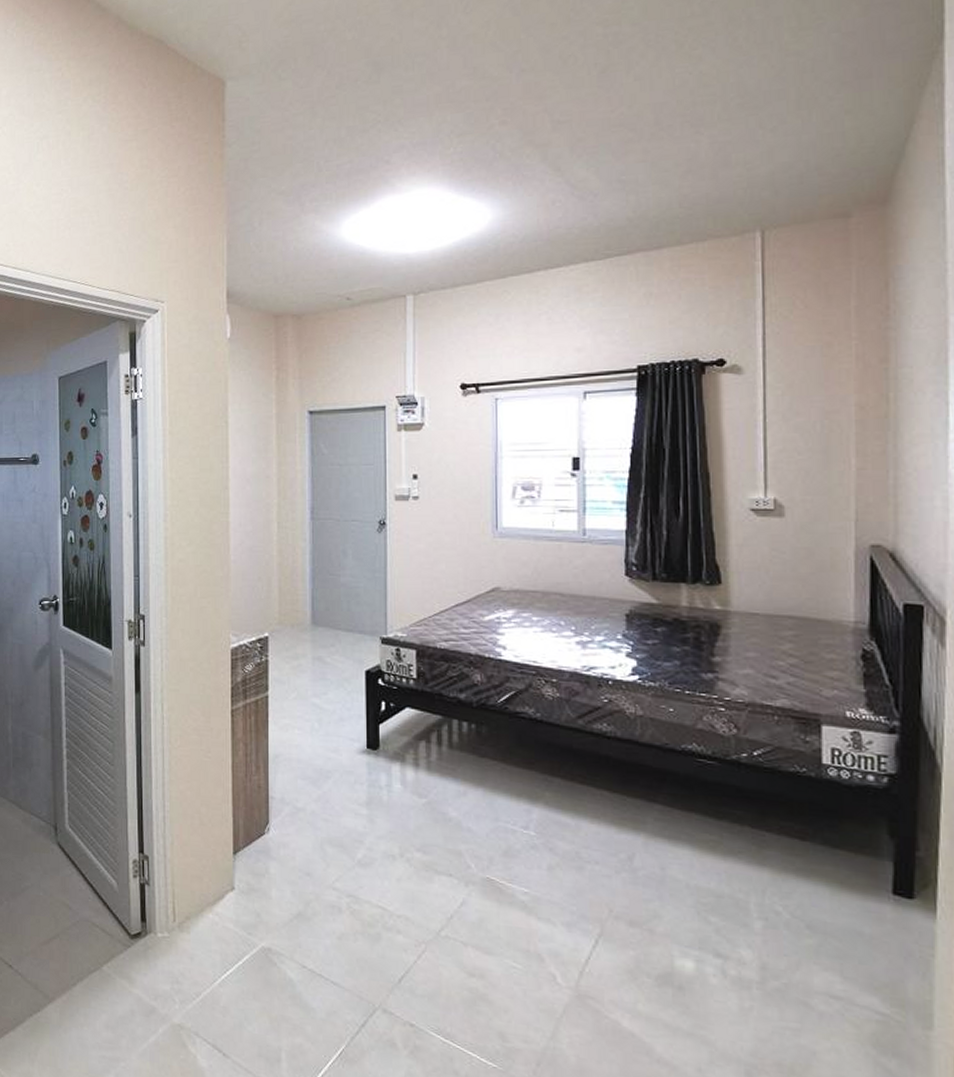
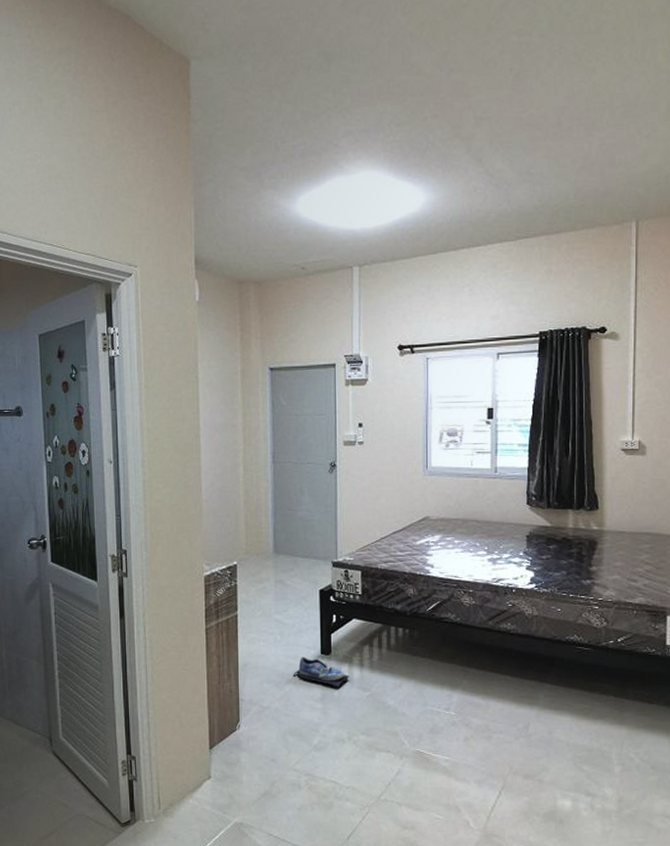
shoe: none [333,750,402,791] -> present [293,657,350,687]

